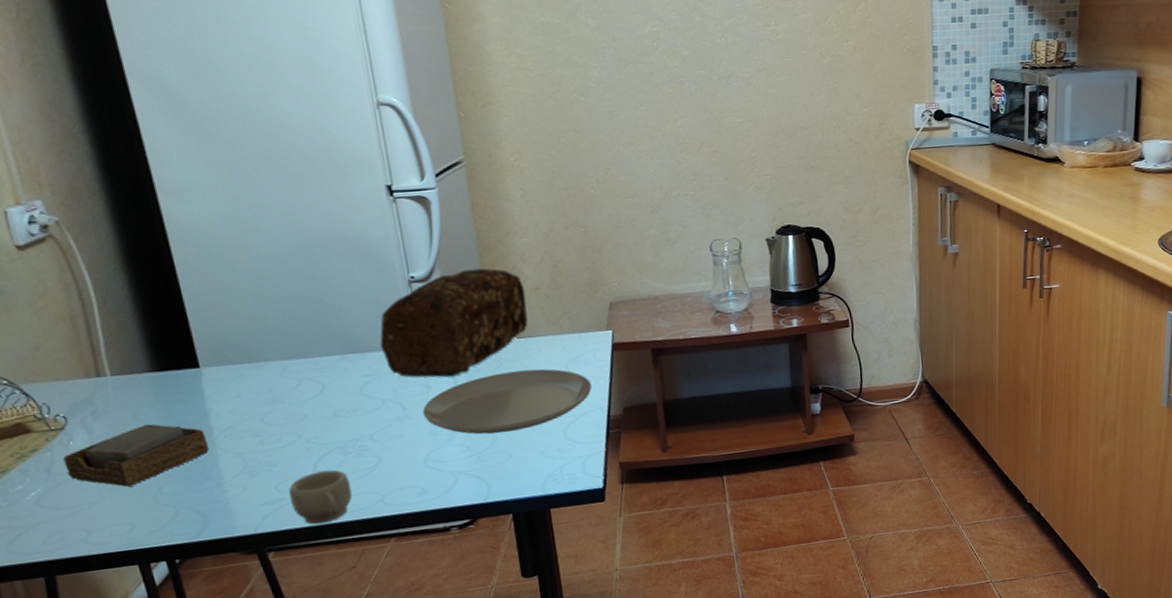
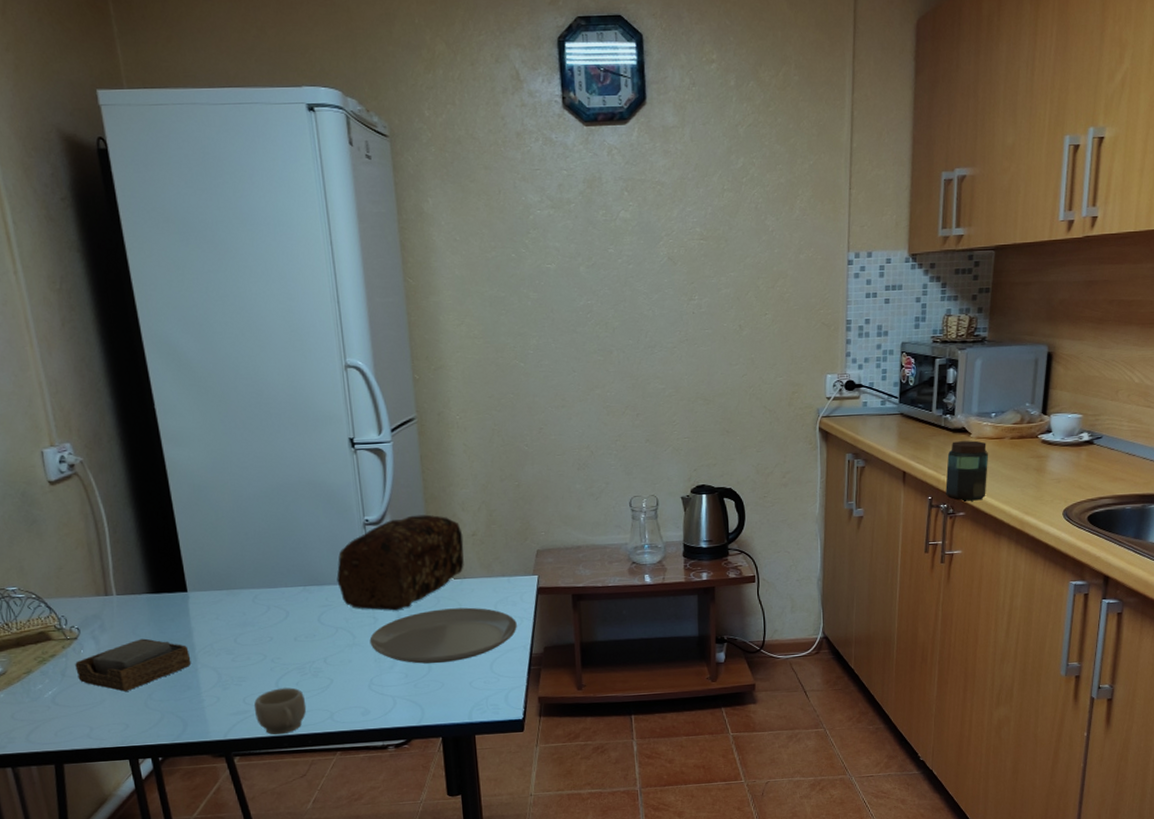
peanut butter: none [1041,170,1083,233] -> present [945,440,989,501]

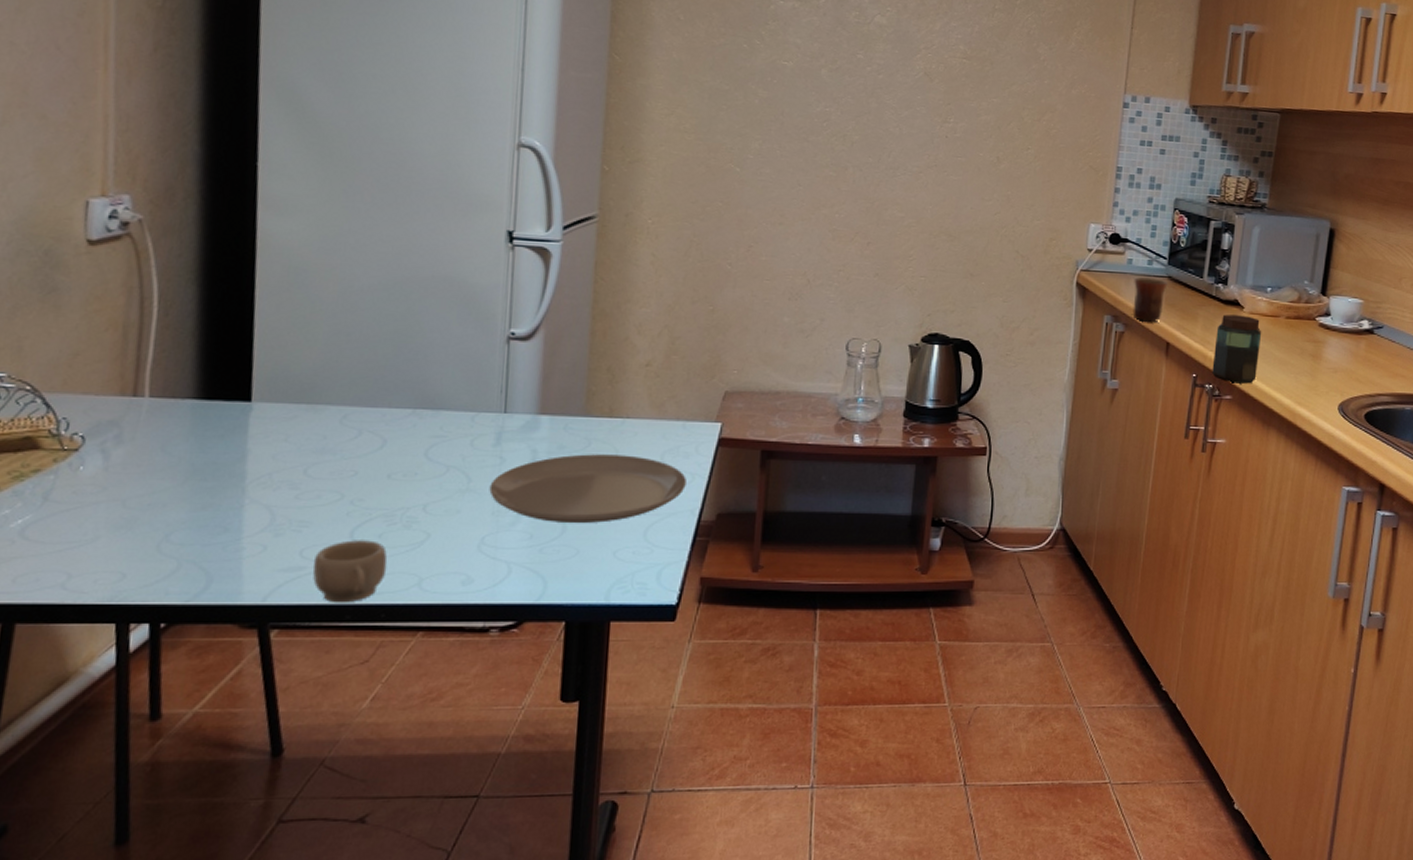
napkin holder: present [75,638,192,692] -> none [66,458,237,528]
bread loaf: present [336,514,464,611] -> none [459,333,634,451]
mug: none [870,416,900,457] -> present [1132,277,1168,323]

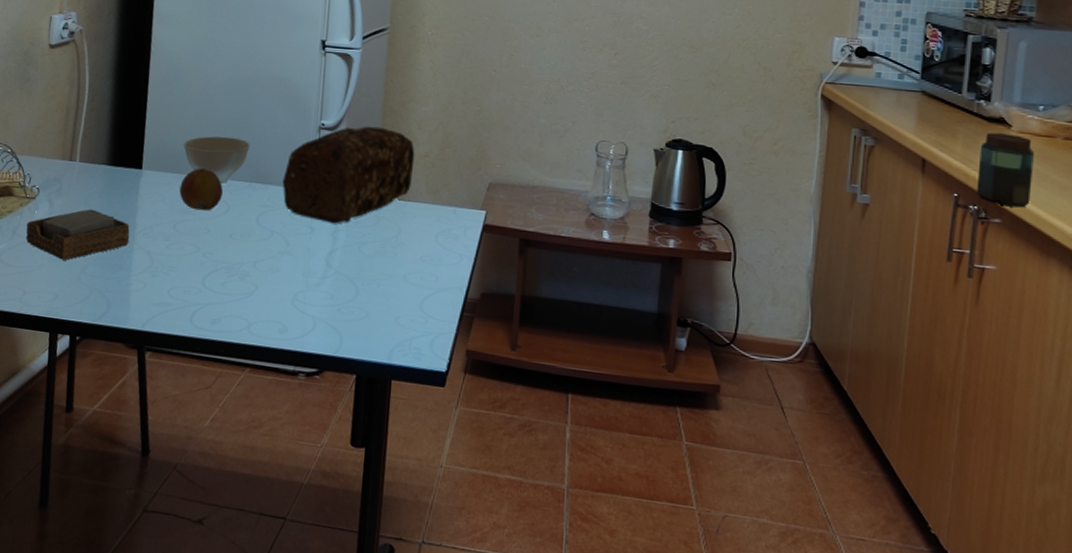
napkin holder: none [66,458,237,528] -> present [26,209,130,261]
fruit: none [310,395,375,449] -> present [179,168,223,211]
cup: present [312,540,388,604] -> none [176,285,227,337]
bowl: none [314,353,414,414] -> present [183,136,251,185]
bread loaf: none [459,333,634,451] -> present [282,126,415,224]
plate: present [489,454,686,523] -> none [302,229,456,291]
mug: present [1132,277,1168,323] -> none [883,91,921,138]

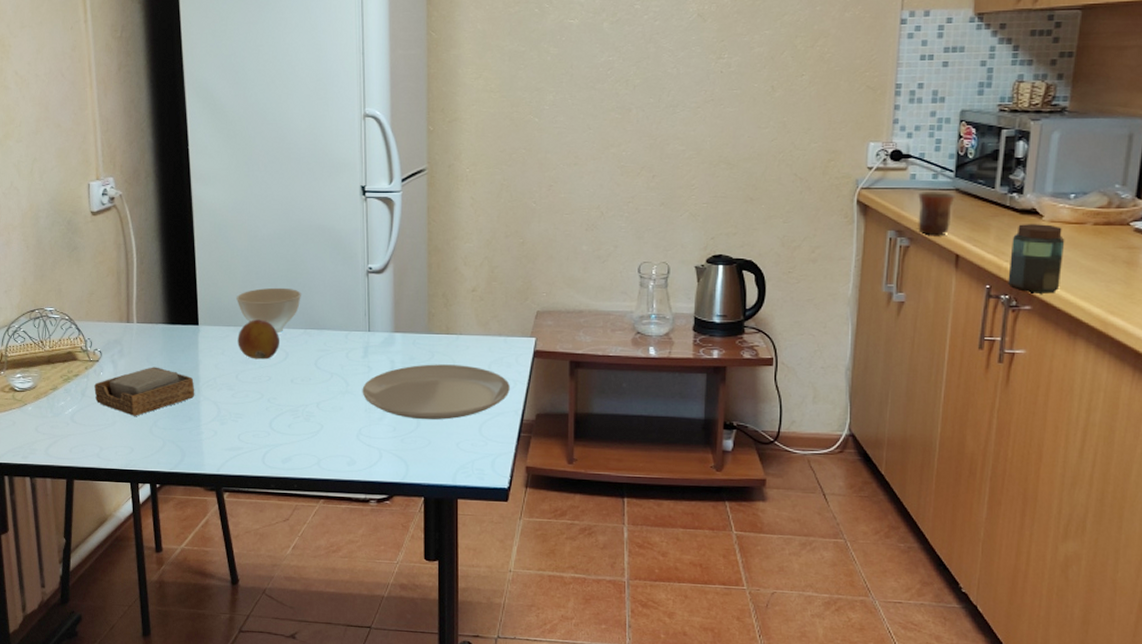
bread loaf: present [282,126,415,224] -> none [336,266,463,362]
plate: none [302,229,456,291] -> present [362,364,510,420]
mug: none [883,91,921,138] -> present [918,192,955,236]

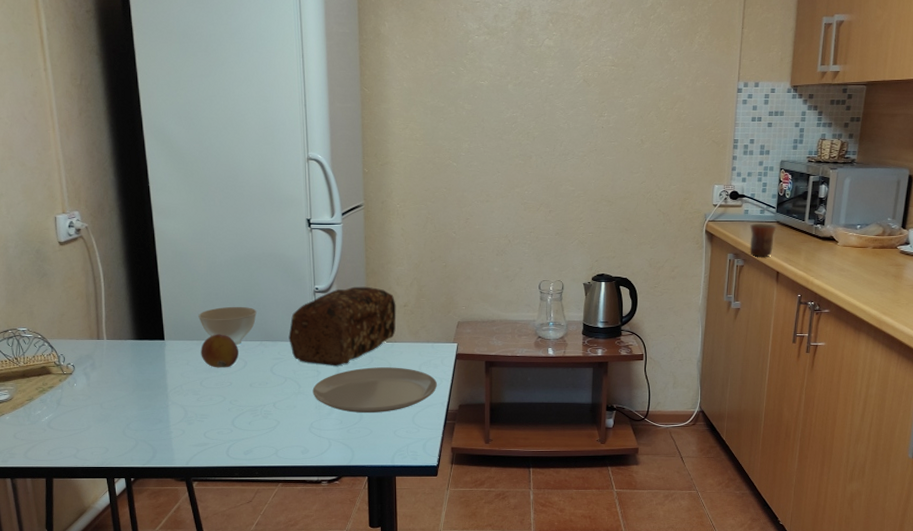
napkin holder: present [94,367,195,416] -> none [69,377,164,421]
bread loaf: none [336,266,463,362] -> present [288,286,396,366]
peanut butter: present [1008,224,1065,294] -> none [813,248,853,300]

